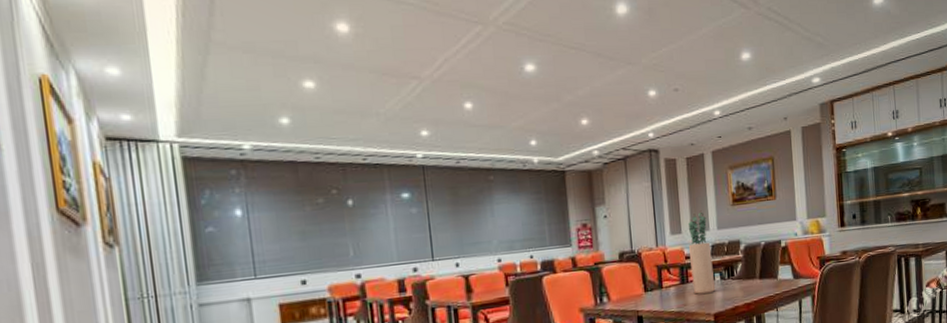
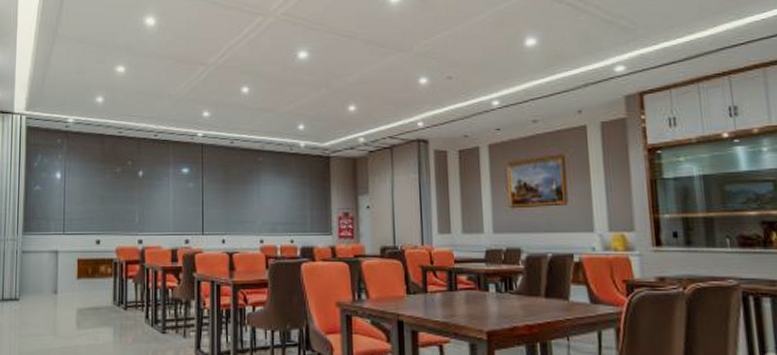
vase: present [688,210,716,295] -> none [458,209,490,307]

